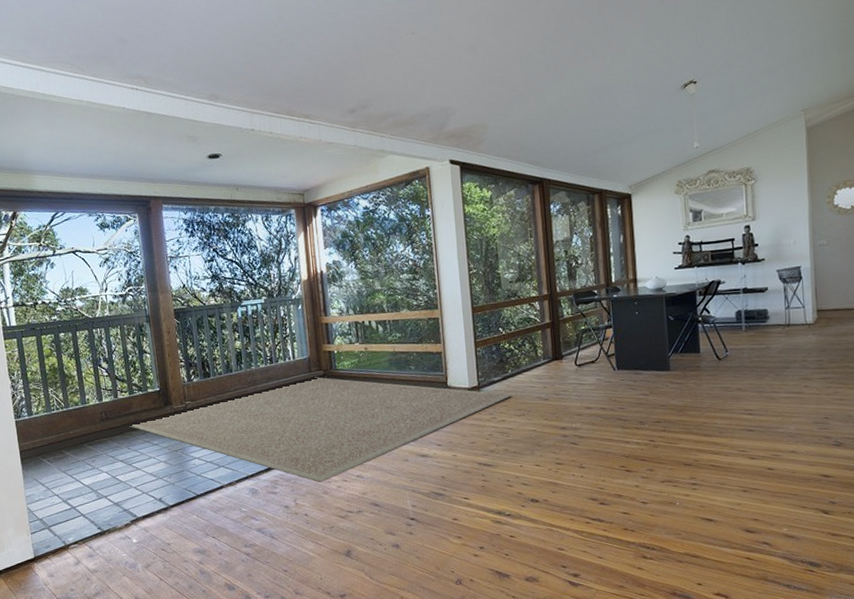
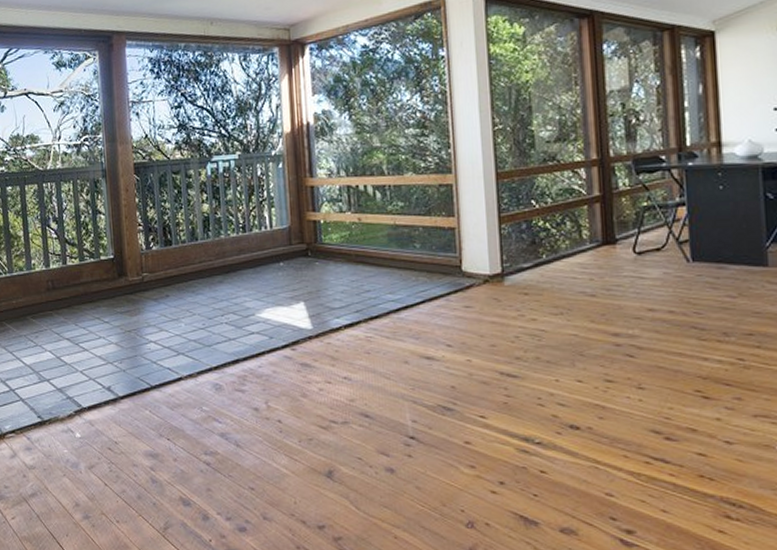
rug: present [129,377,512,482] -> none [78,251,547,382]

